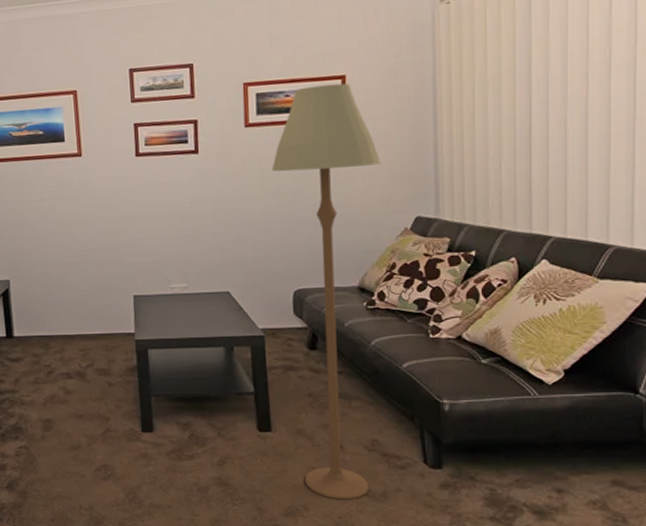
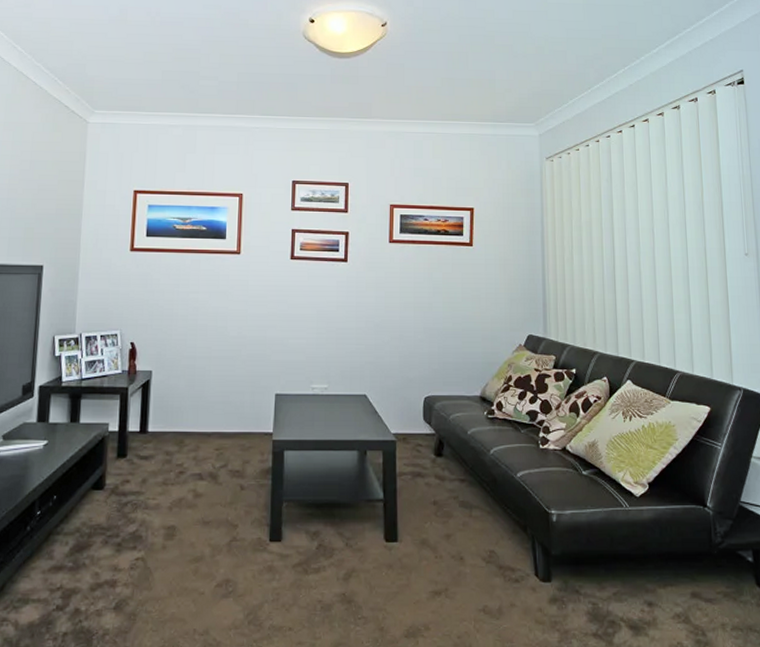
floor lamp: present [271,83,381,500] -> none [410,214,501,617]

